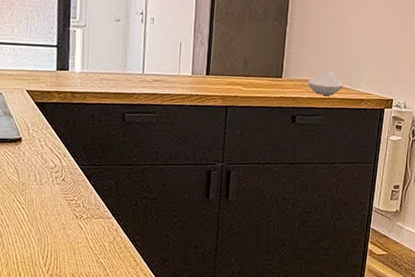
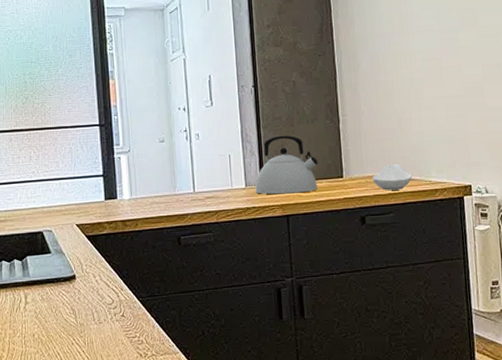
kettle: none [200,30,262,87] -> present [255,135,318,195]

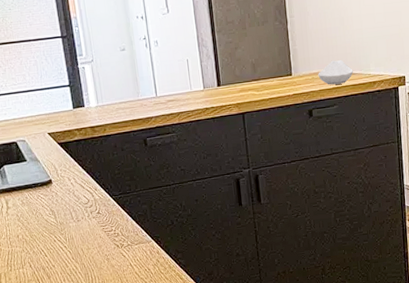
kettle: present [255,135,318,195] -> none [212,38,269,95]

